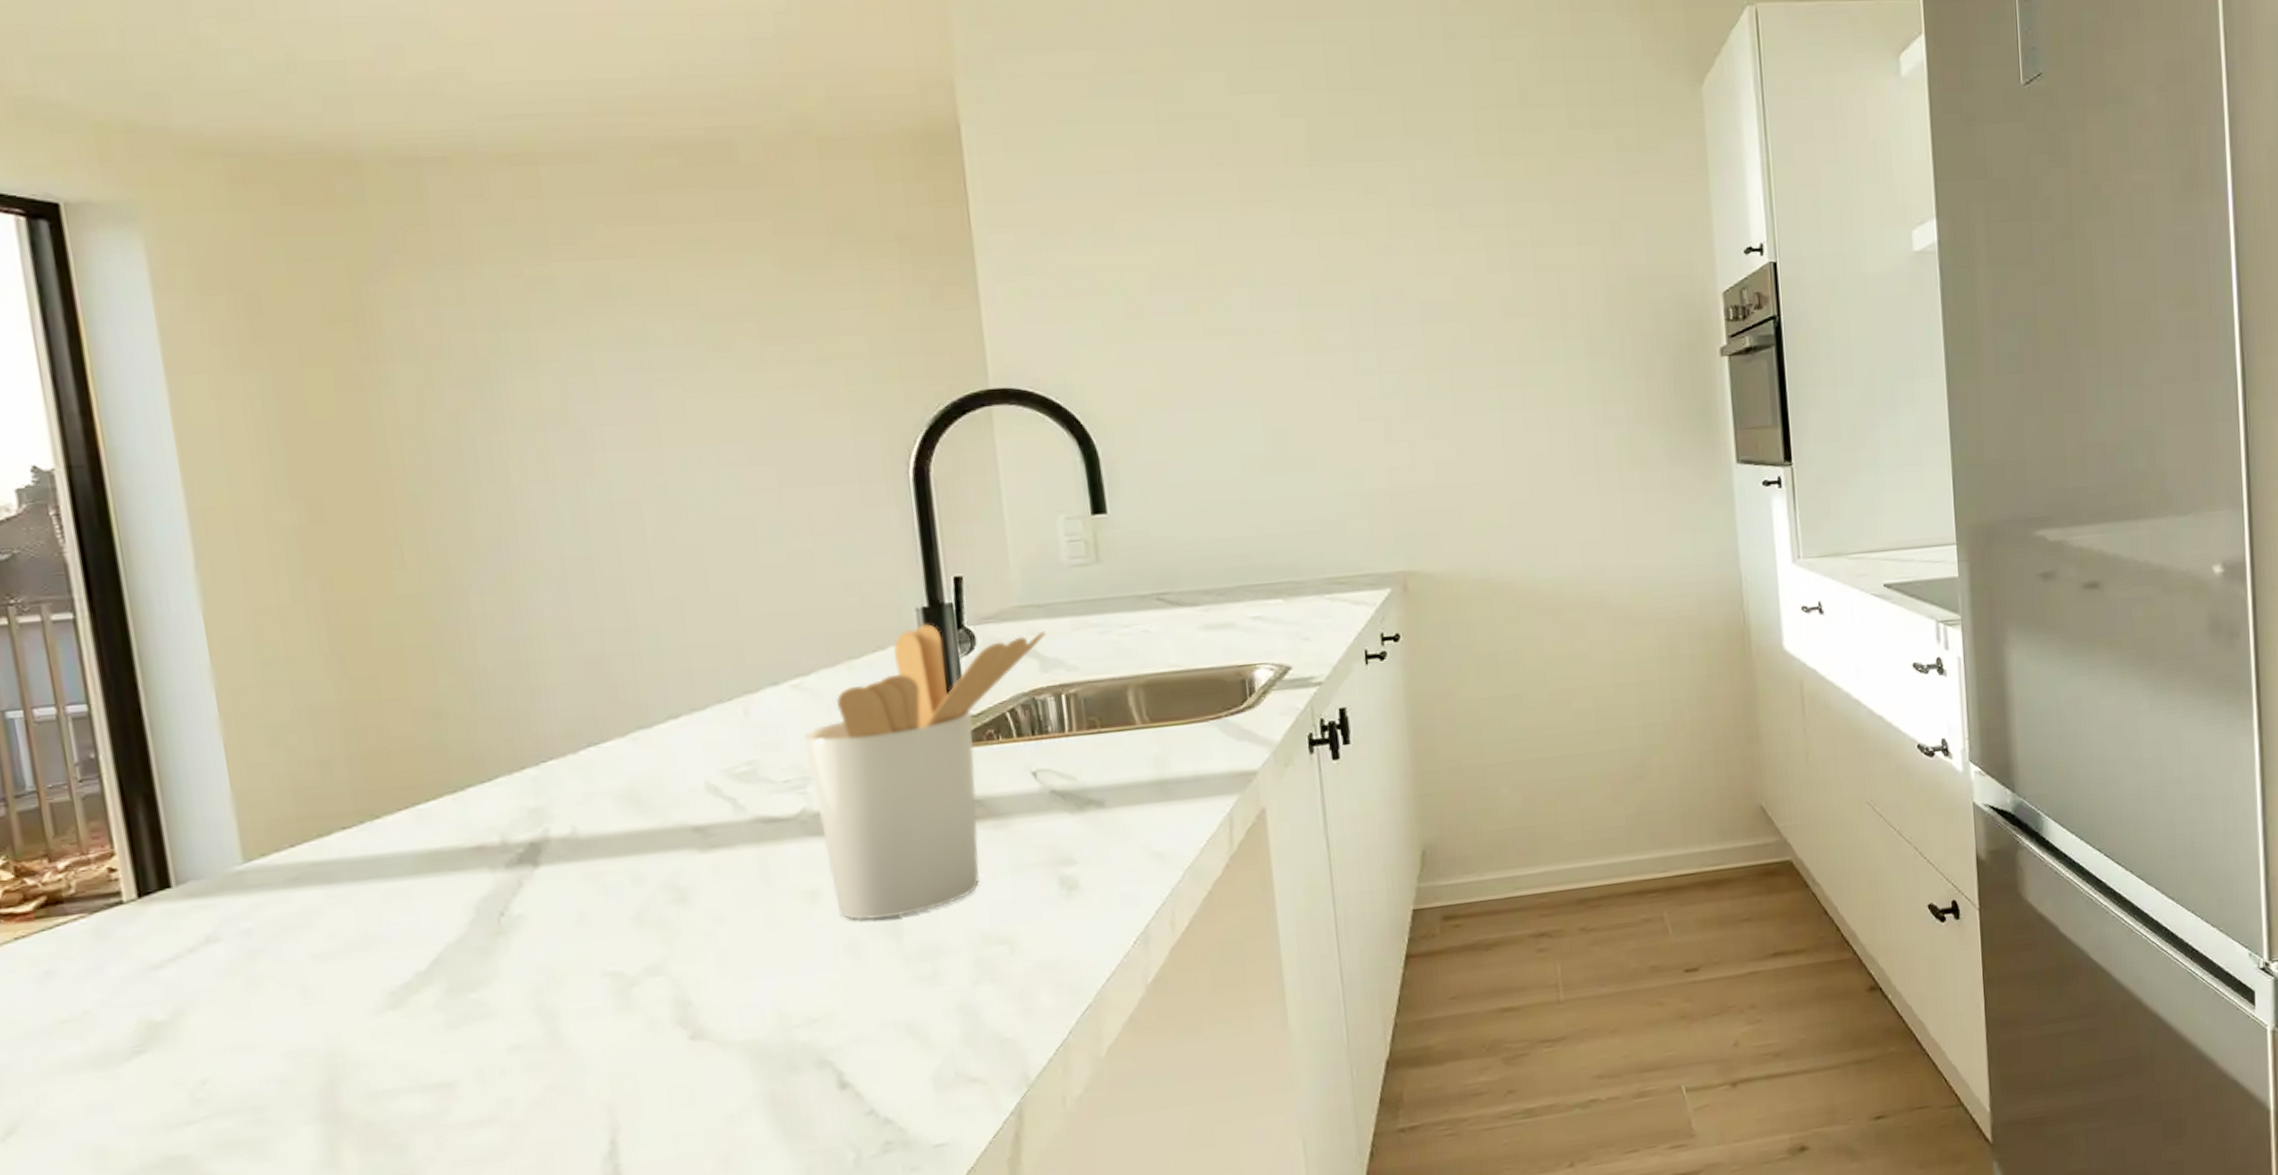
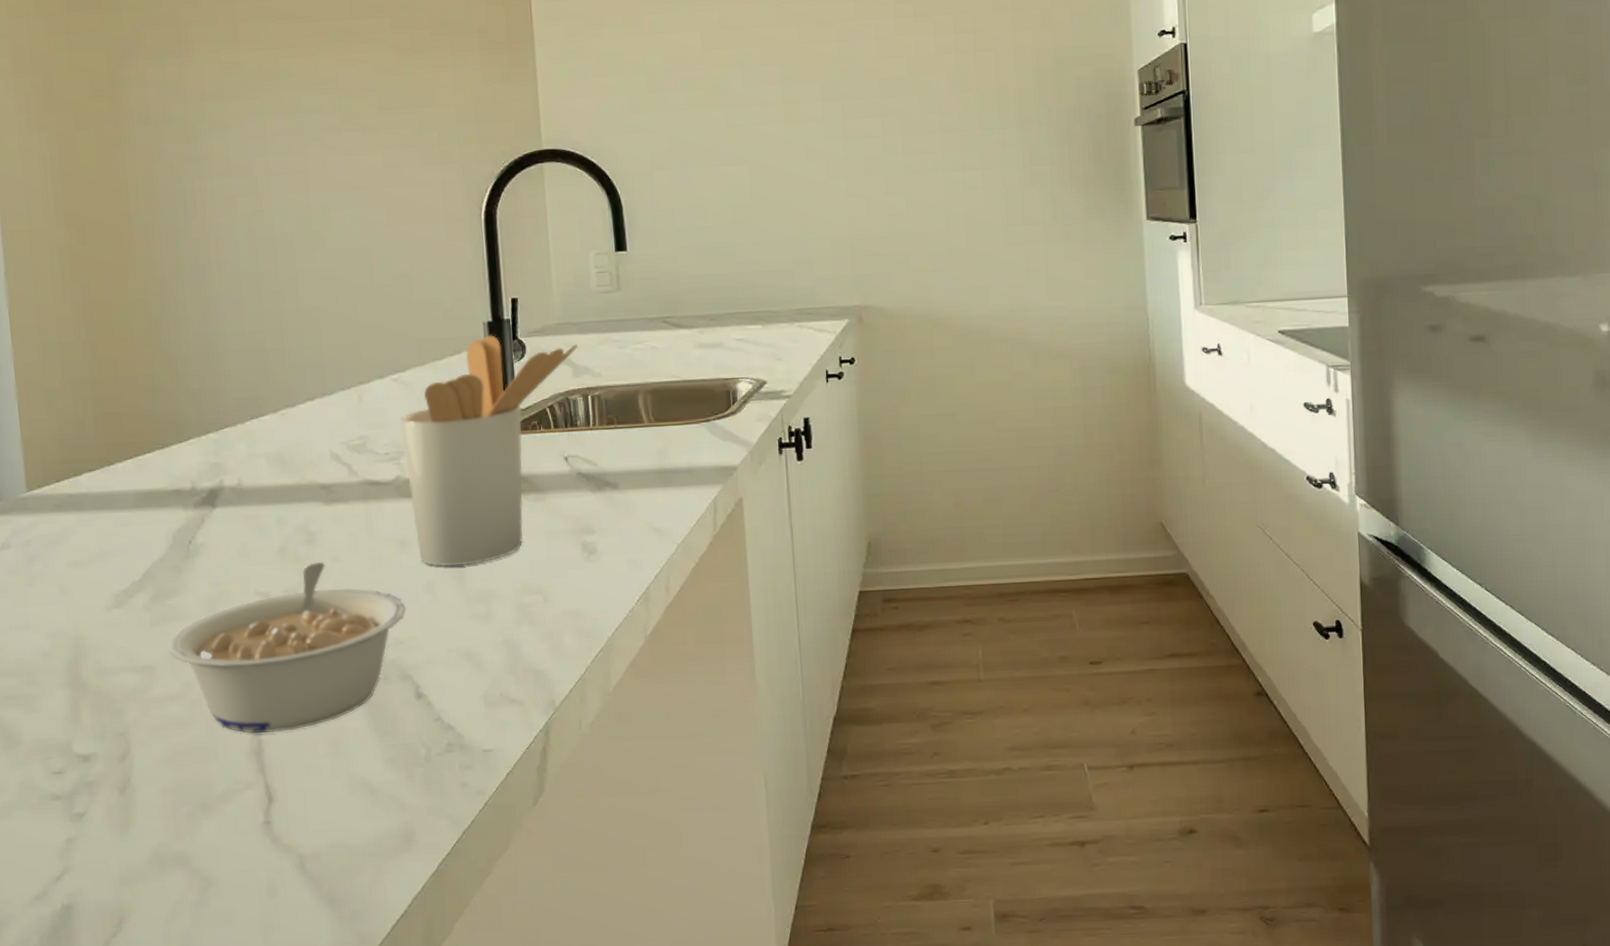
legume: none [473,926,821,1157] -> present [168,562,406,734]

